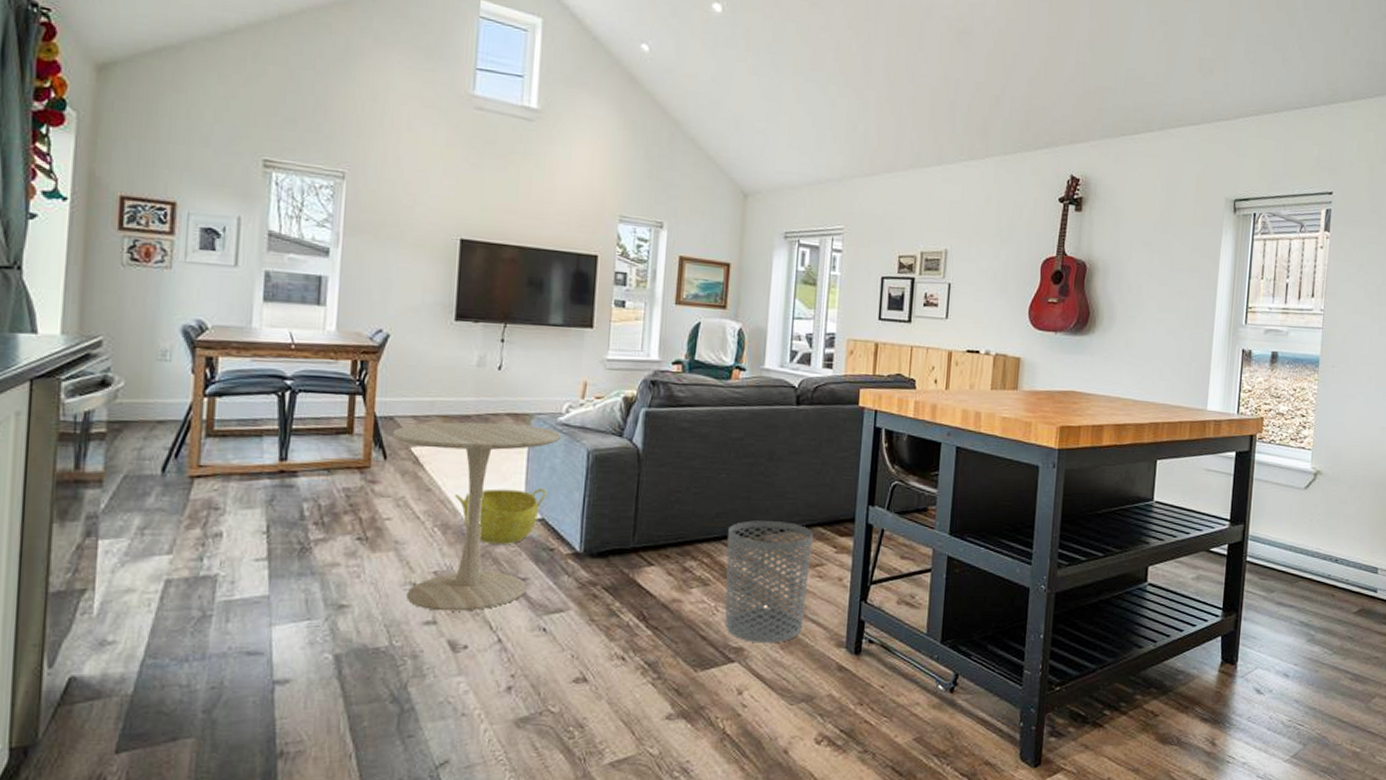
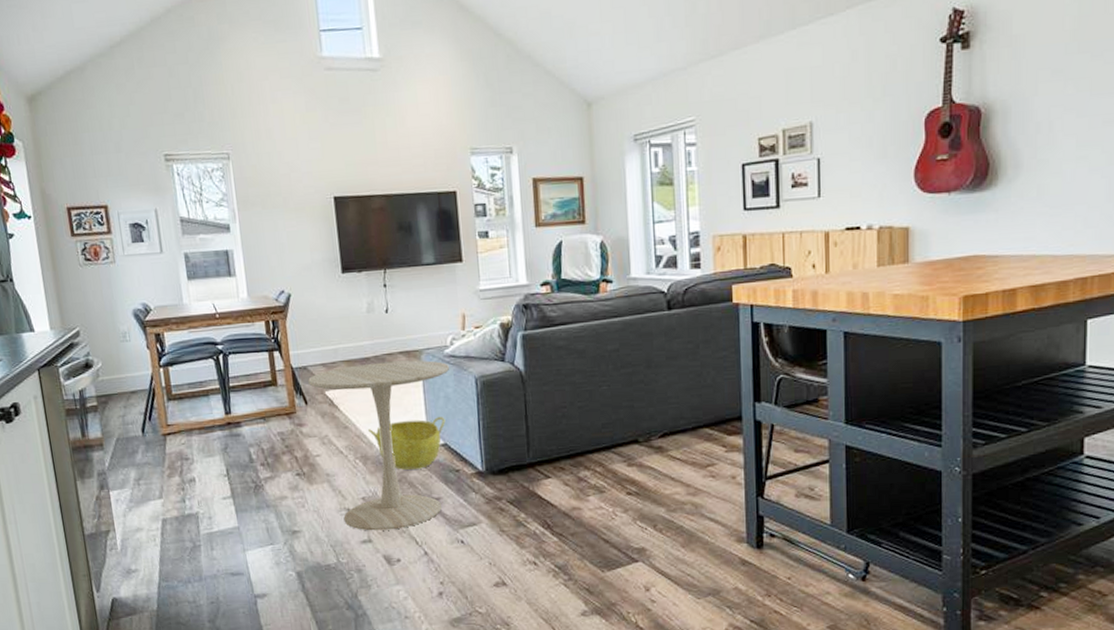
waste bin: present [725,520,813,644] -> none [616,426,702,543]

